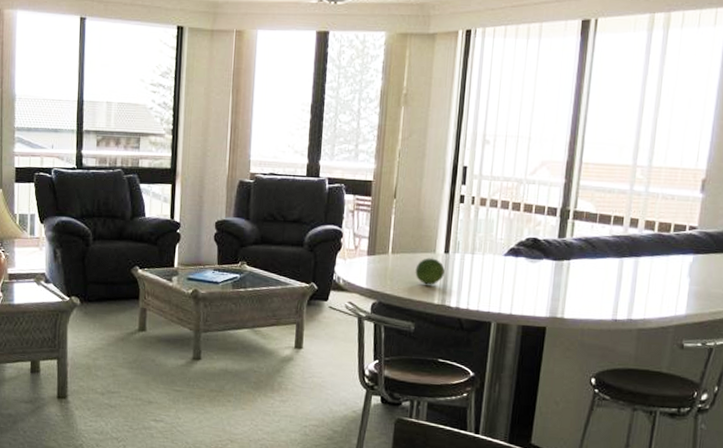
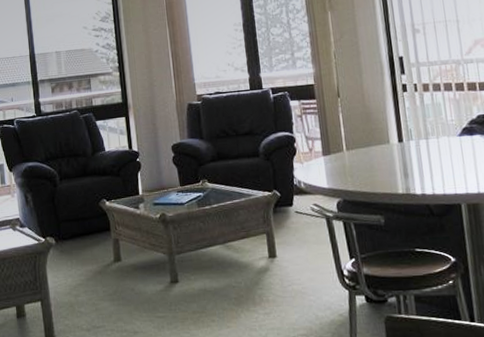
fruit: present [415,258,445,285] -> none [373,149,403,176]

